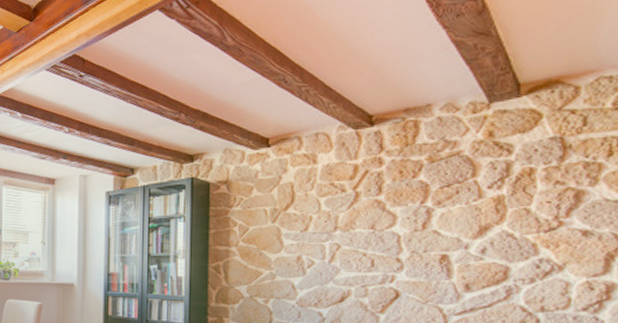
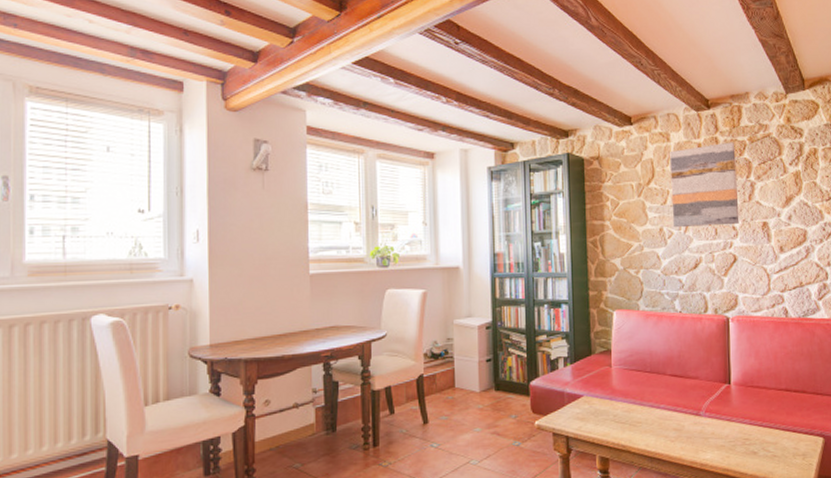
wall art: none [314,162,407,257] -> present [670,142,740,228]

